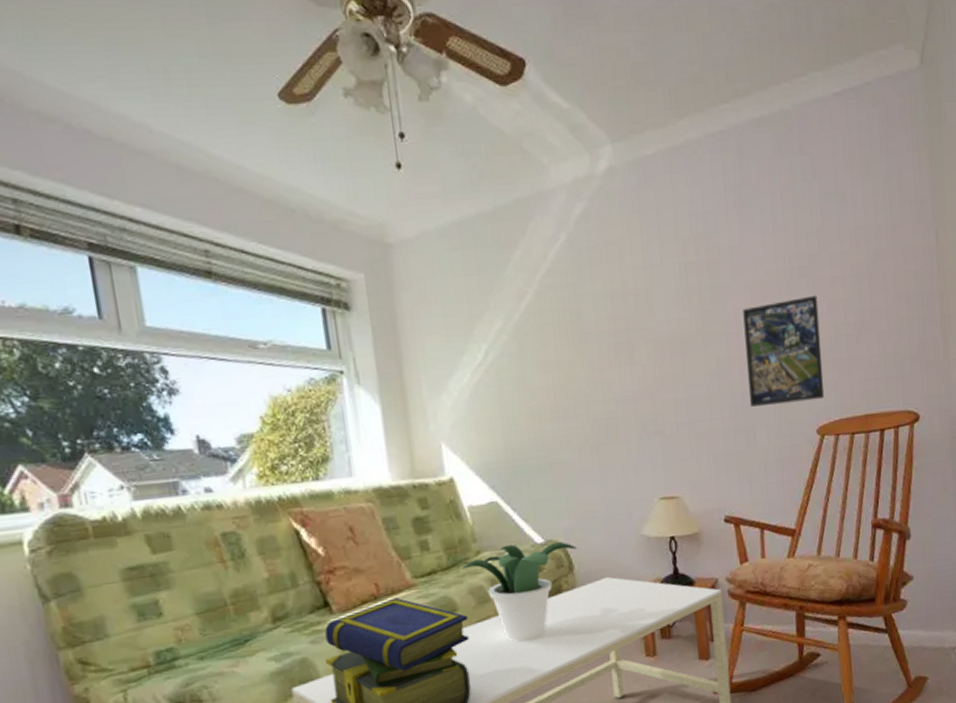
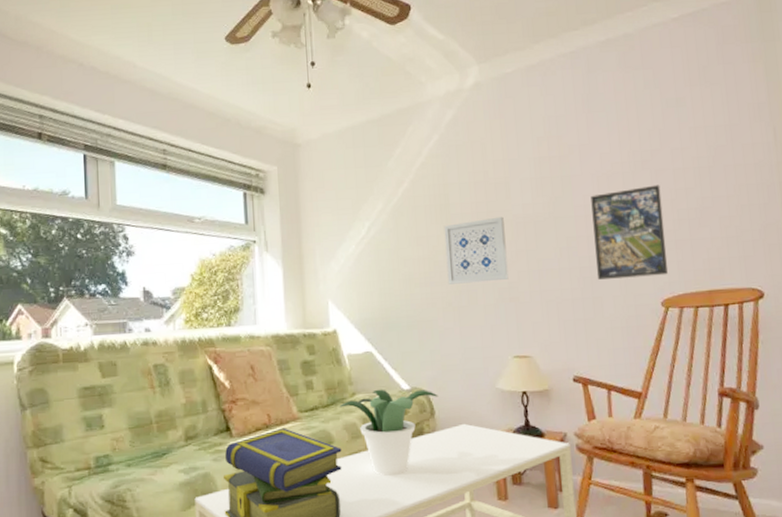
wall art: none [576,335,653,418] -> present [444,216,509,285]

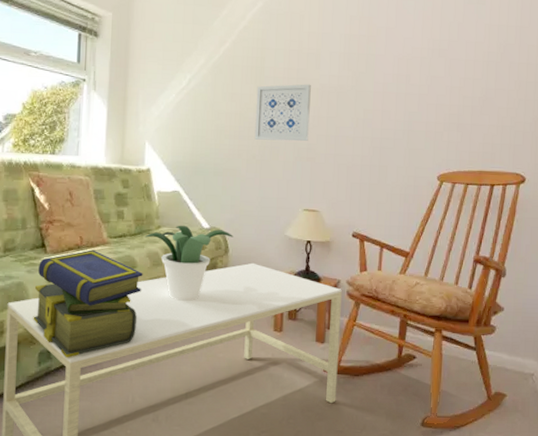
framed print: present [591,184,668,280] -> none [385,72,452,153]

